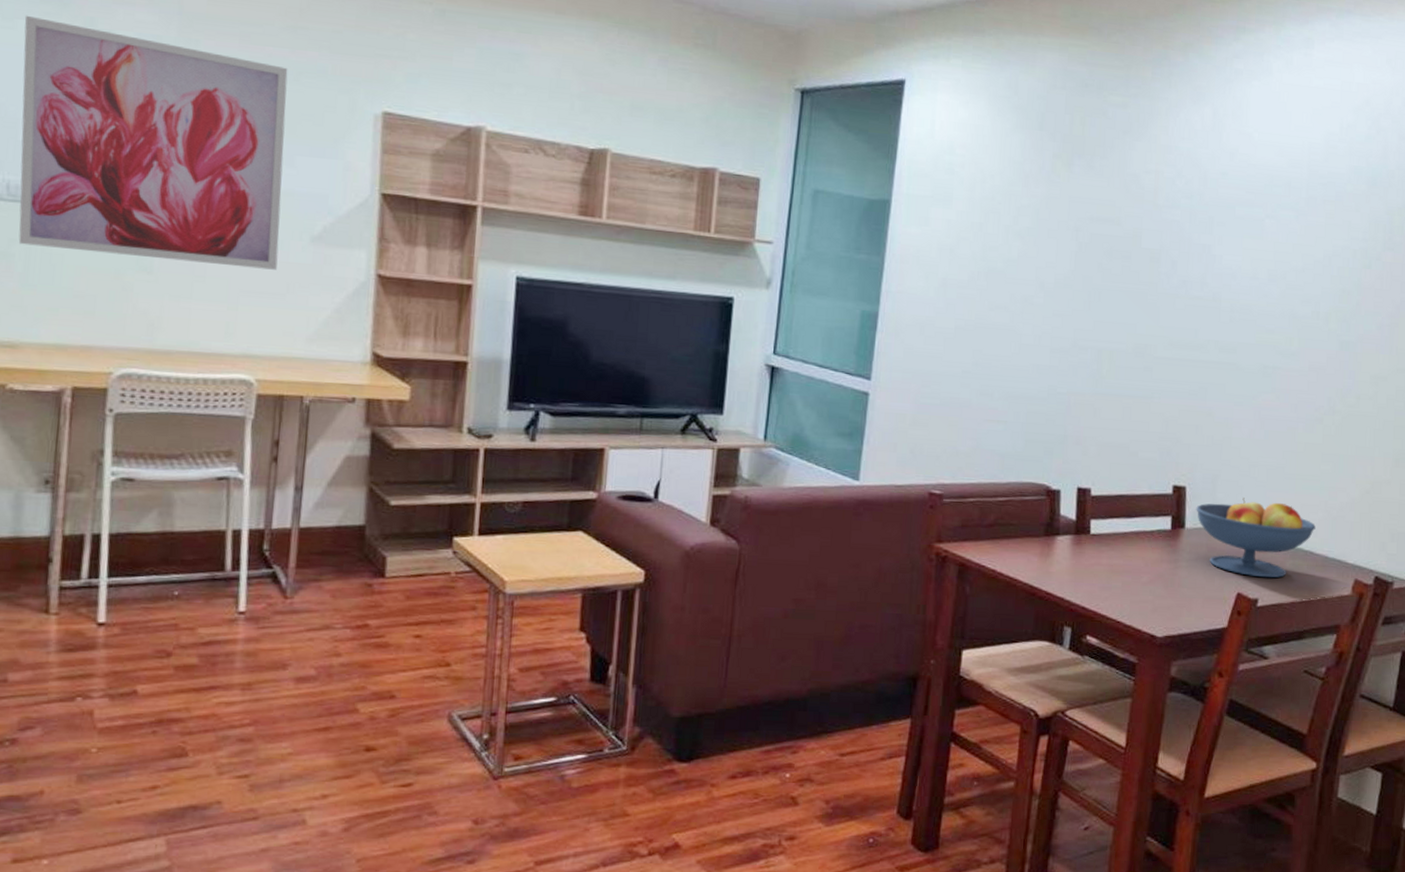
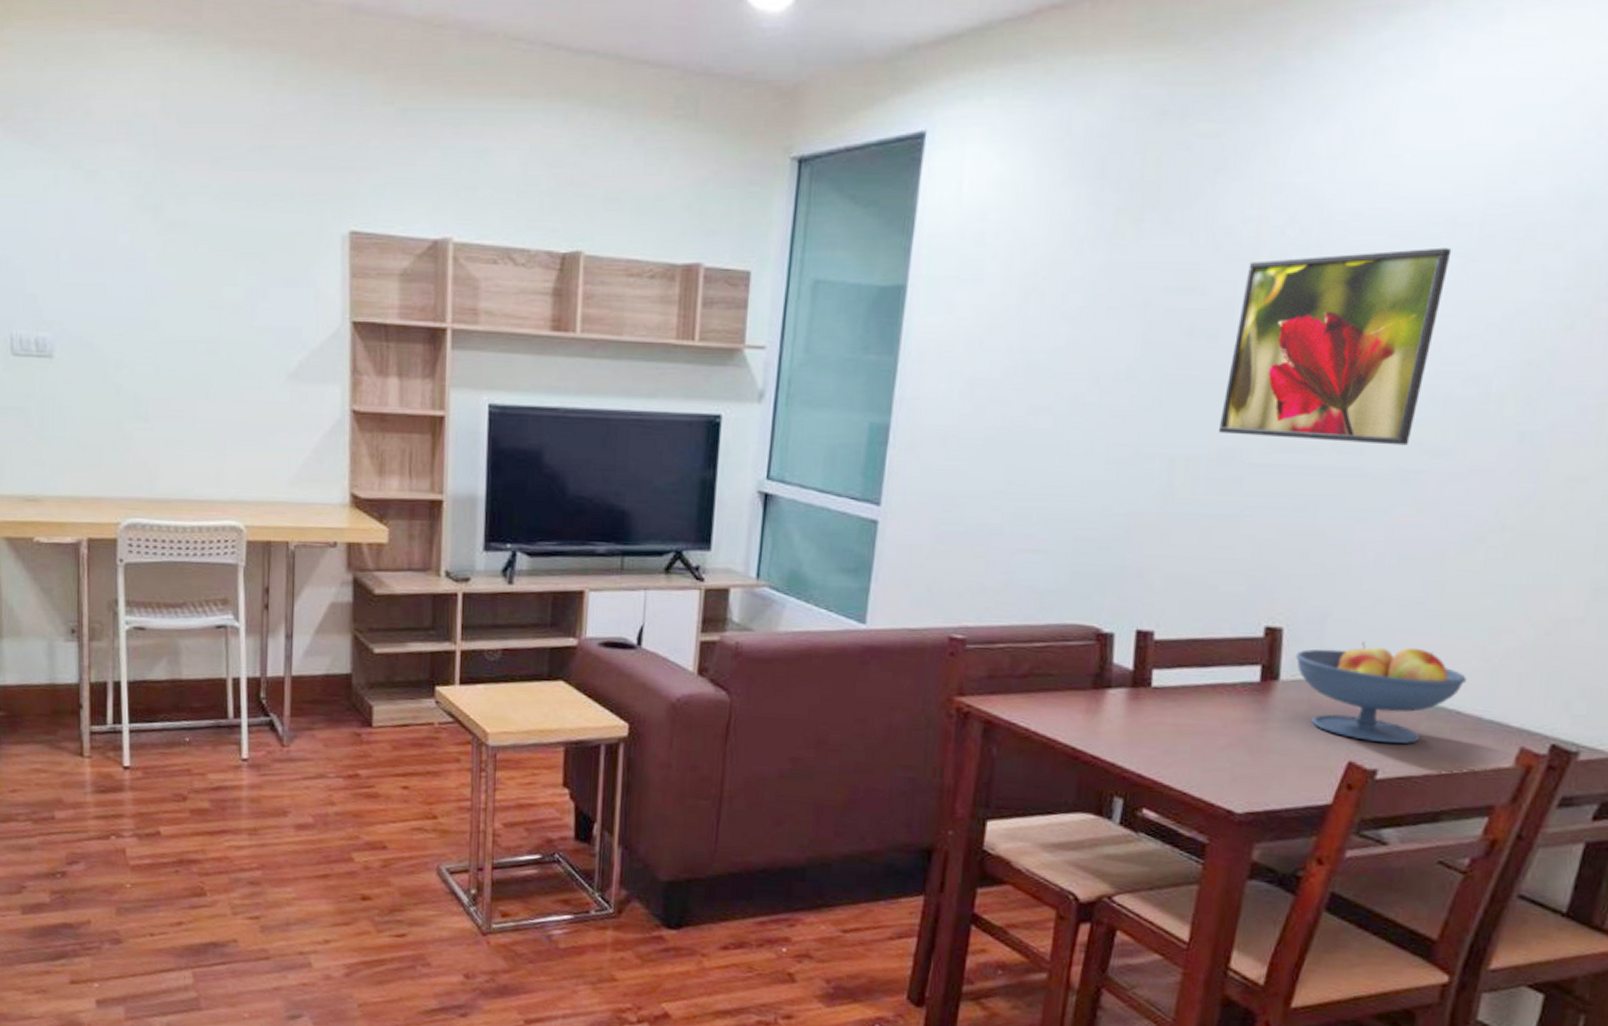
wall art: present [18,15,288,270] -> none [22,163,259,411]
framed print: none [1133,202,1289,348] -> present [1218,247,1452,446]

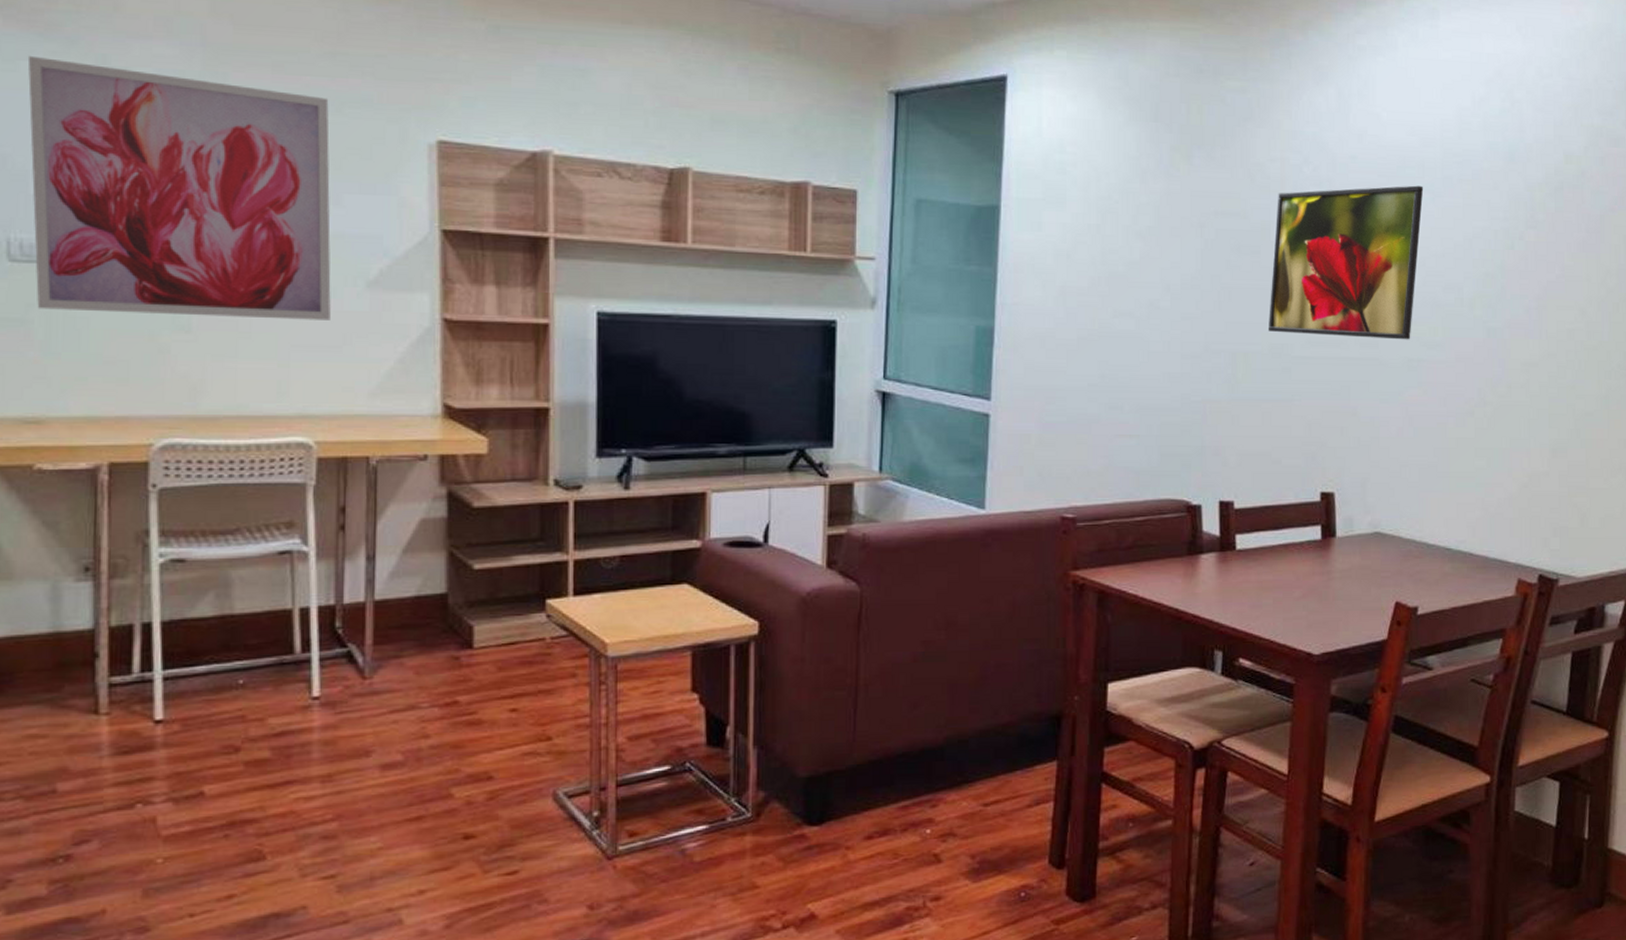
wall art: none [22,163,259,411] -> present [27,55,331,320]
fruit bowl: present [1295,642,1467,744] -> none [1346,500,1473,584]

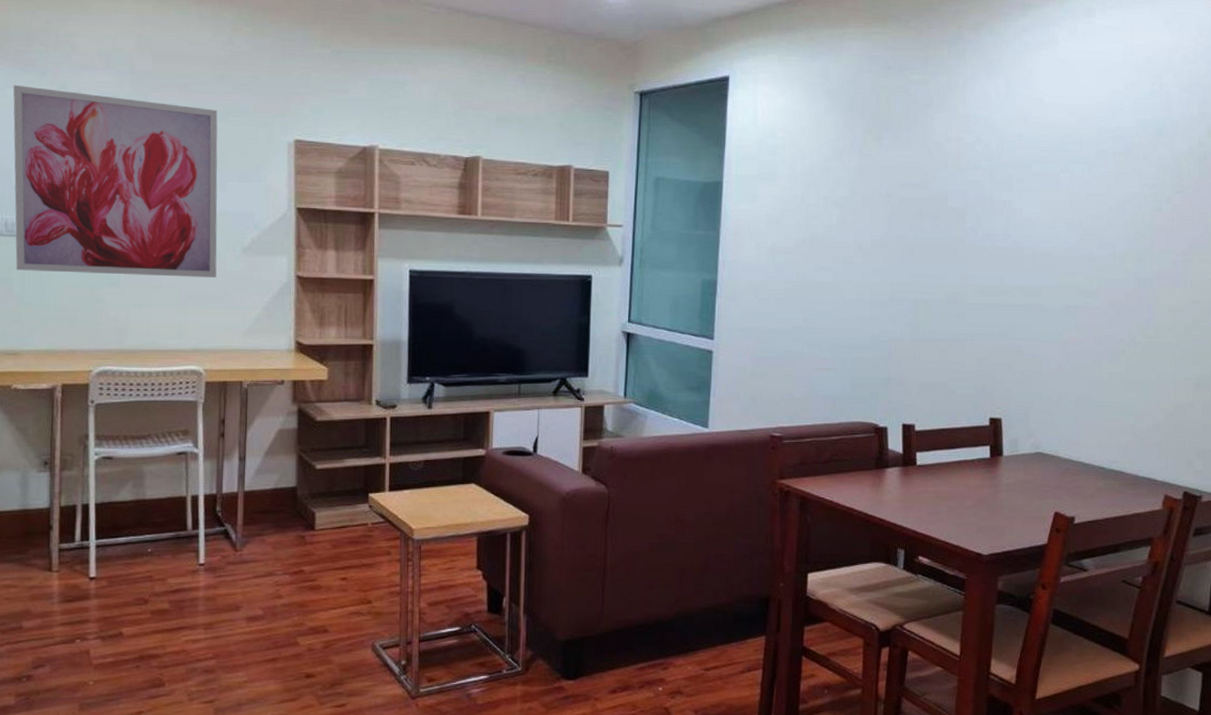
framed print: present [1267,185,1424,340] -> none [944,158,1081,289]

